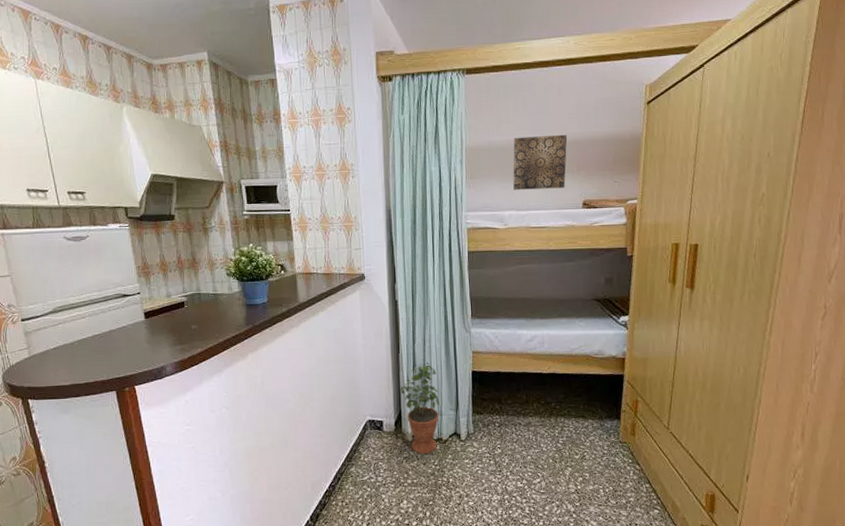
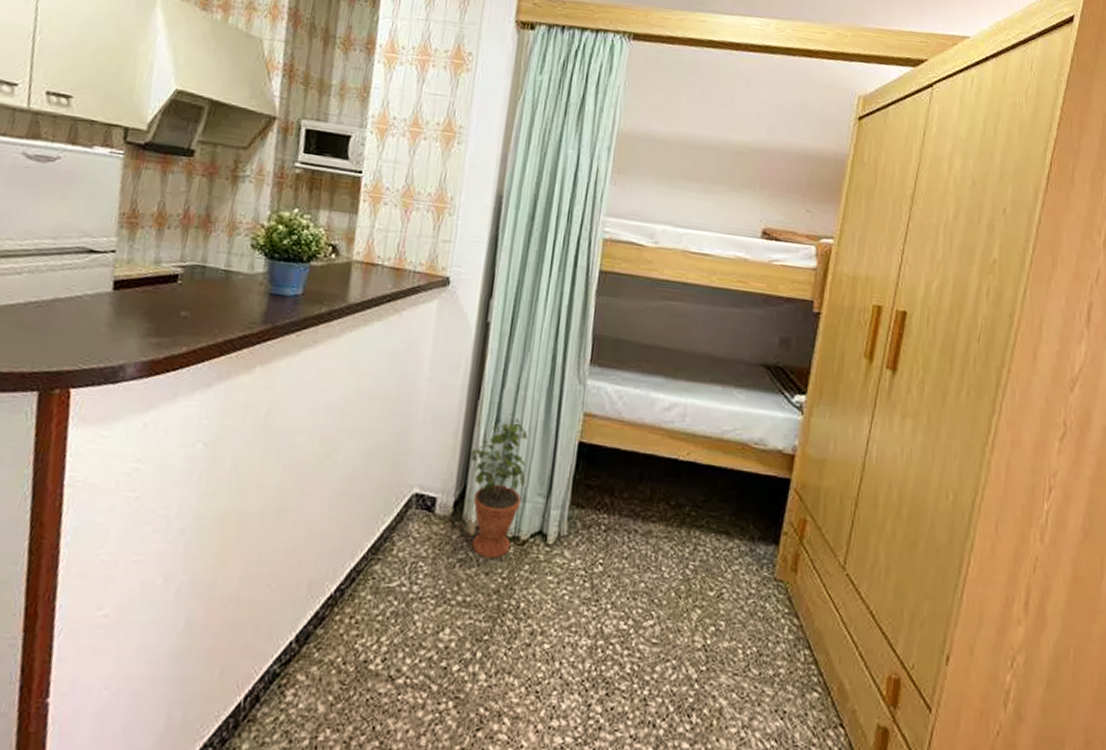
wall art: present [513,134,568,190] -> none [673,130,753,208]

